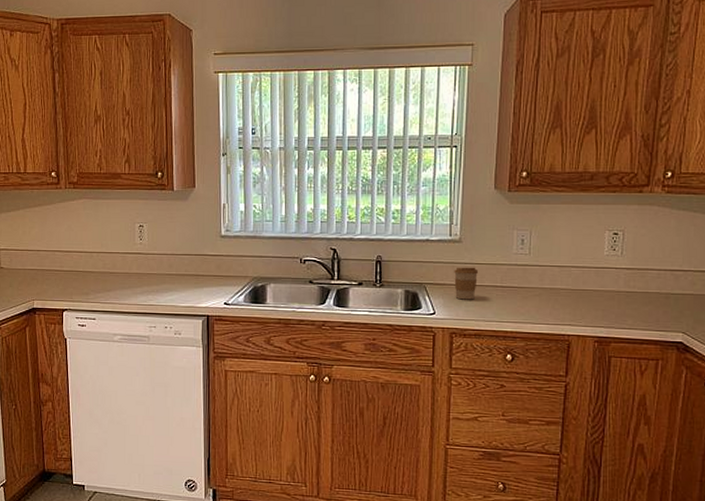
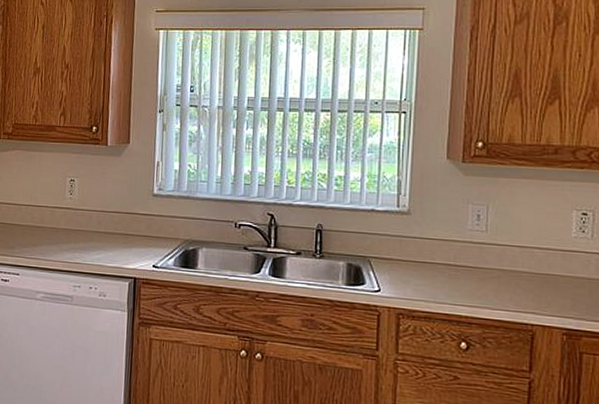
coffee cup: present [454,267,479,300] -> none [402,241,430,279]

